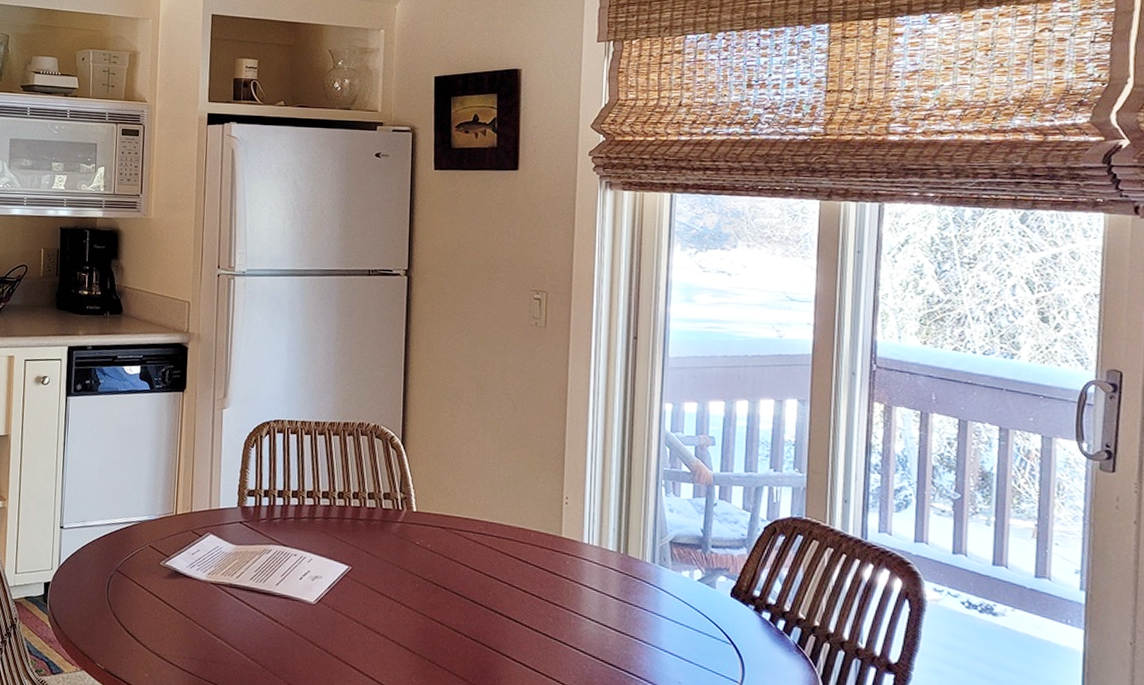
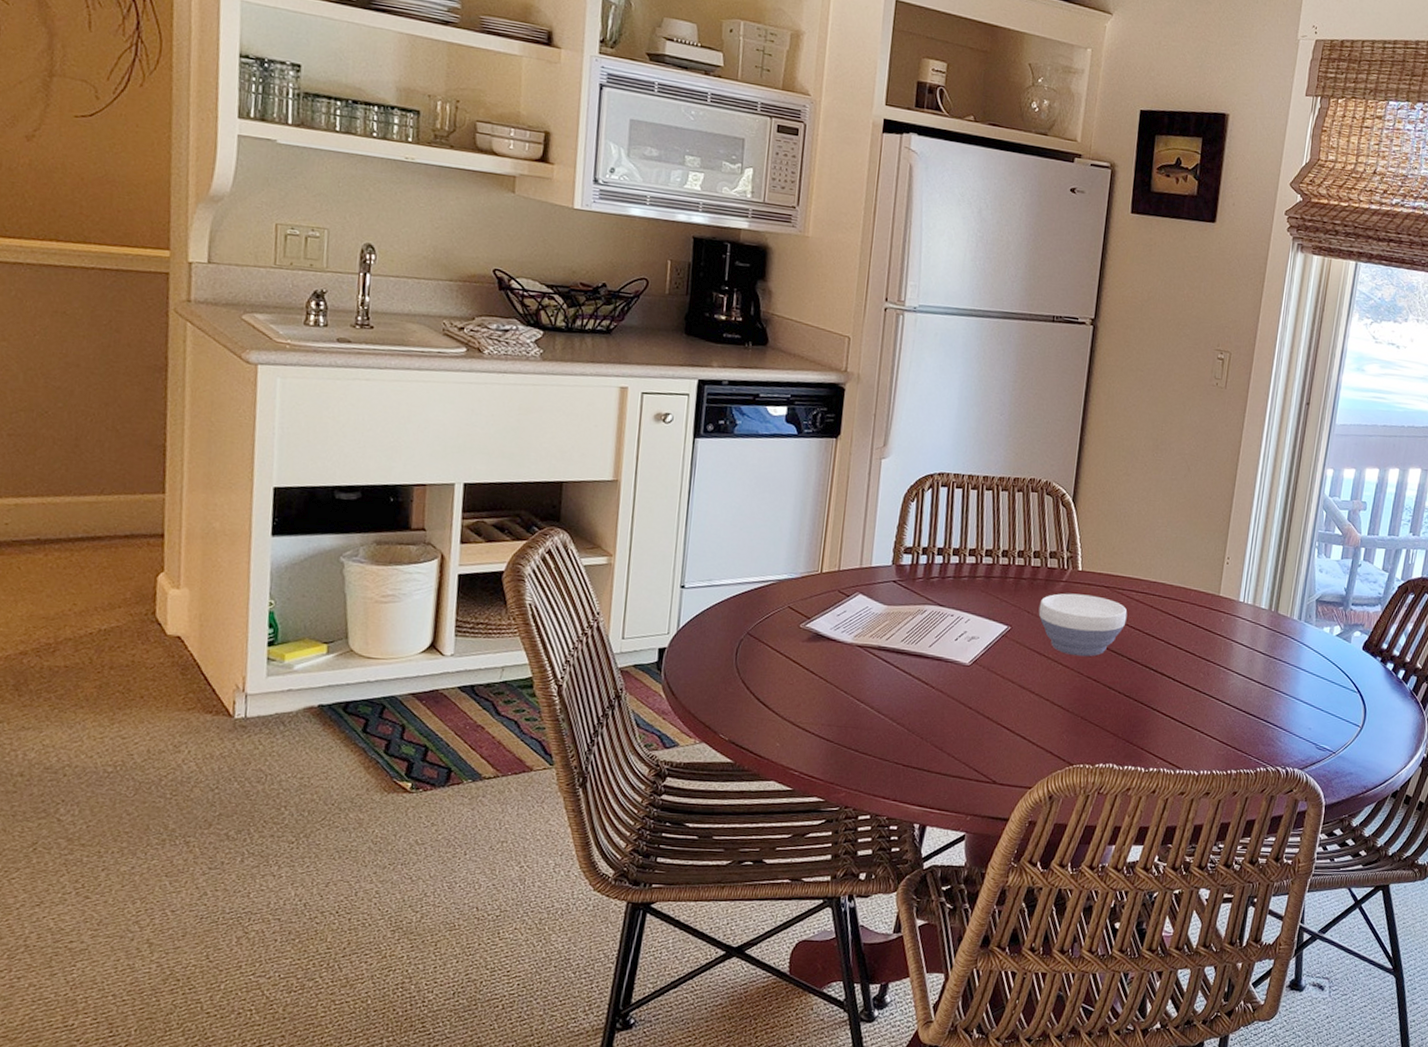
bowl: none [377,533,466,598] -> present [1038,593,1127,657]

